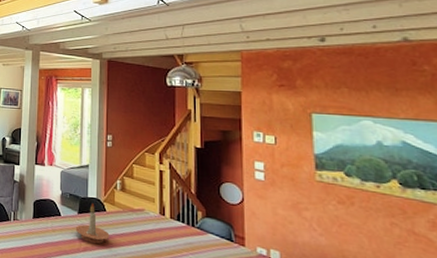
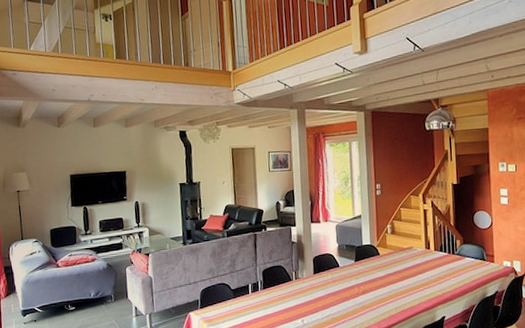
candle holder: present [75,202,110,244] -> none [353,249,385,285]

